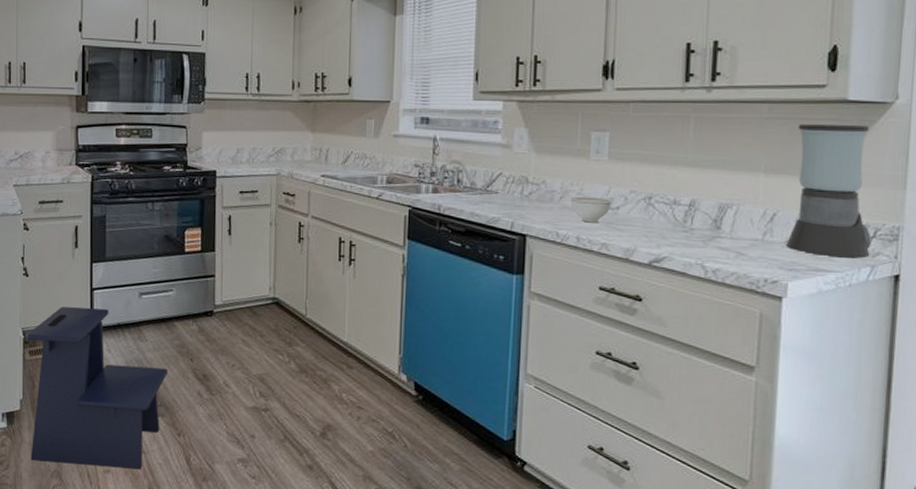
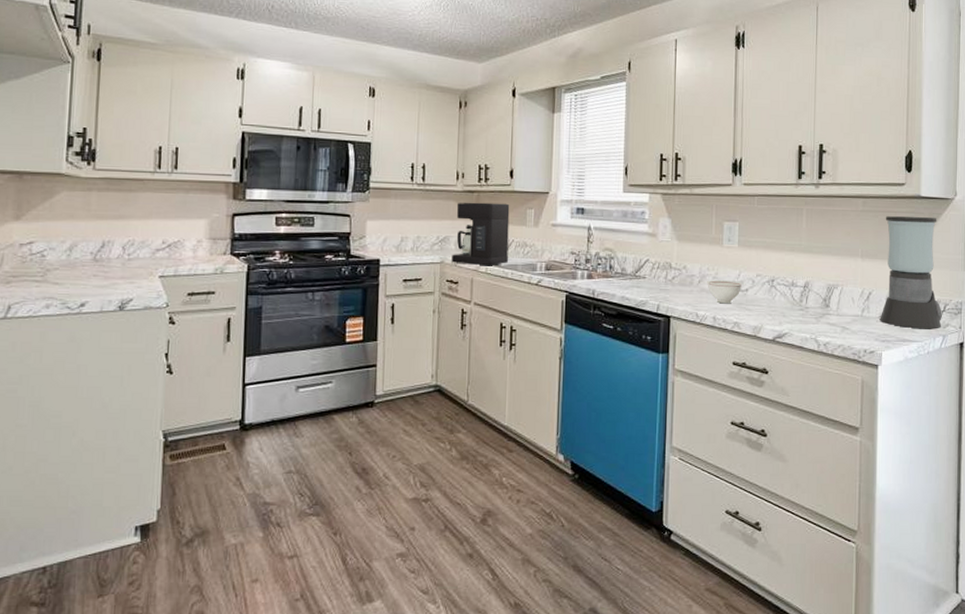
step stool: present [26,307,167,470] -> none [167,405,324,577]
coffee maker: none [288,112,348,179] -> present [451,202,510,266]

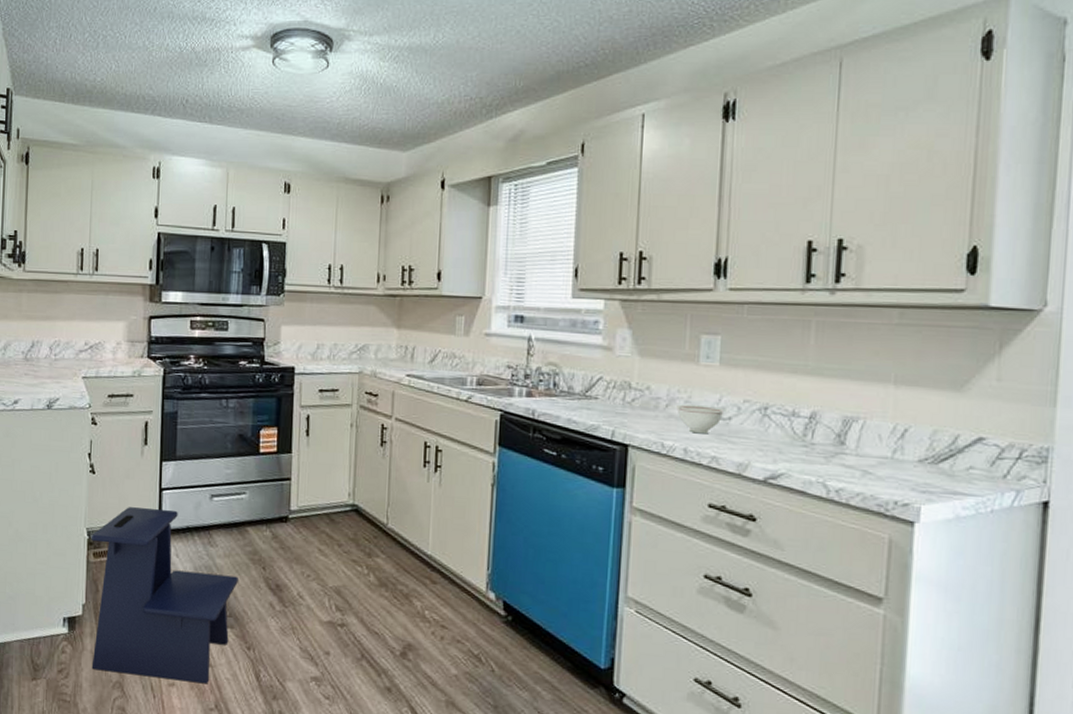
step stool: none [167,405,324,577] -> present [90,507,238,684]
coffee maker: present [451,202,510,266] -> none [371,307,437,379]
blender: present [880,216,942,329] -> none [919,332,1016,482]

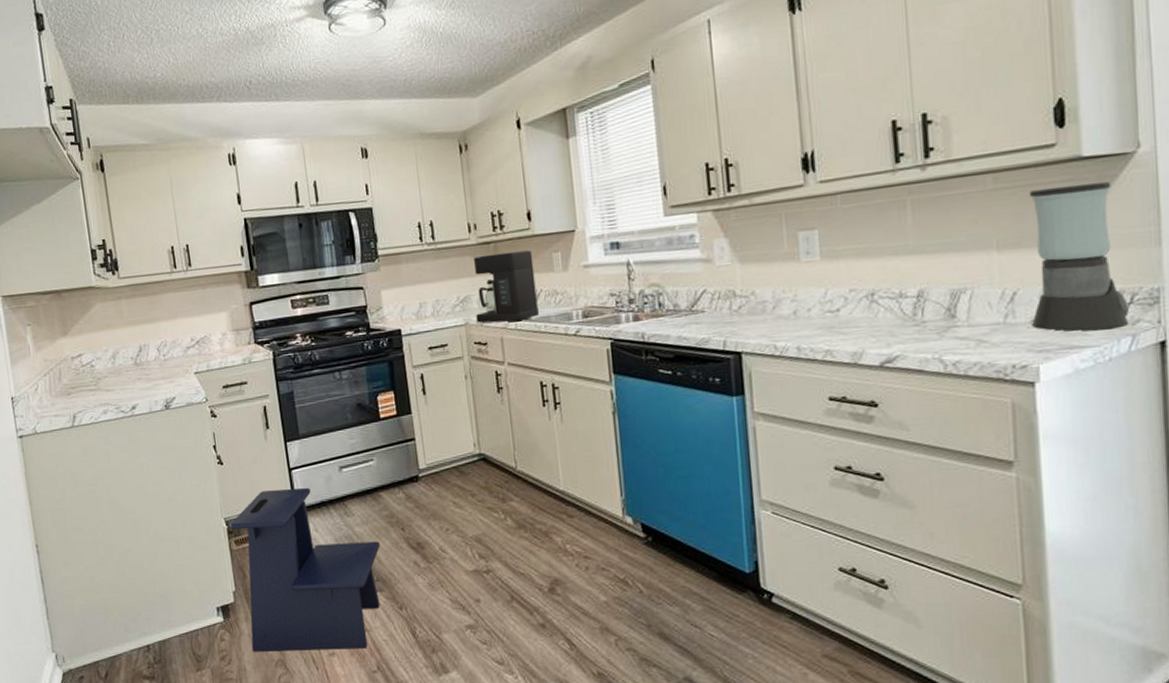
coffee maker: none [371,307,437,379] -> present [474,250,539,323]
bowl: present [677,404,725,434] -> none [784,301,832,331]
blender: none [919,332,1016,482] -> present [1029,182,1129,331]

